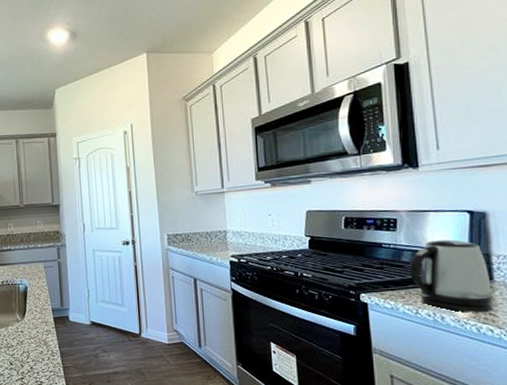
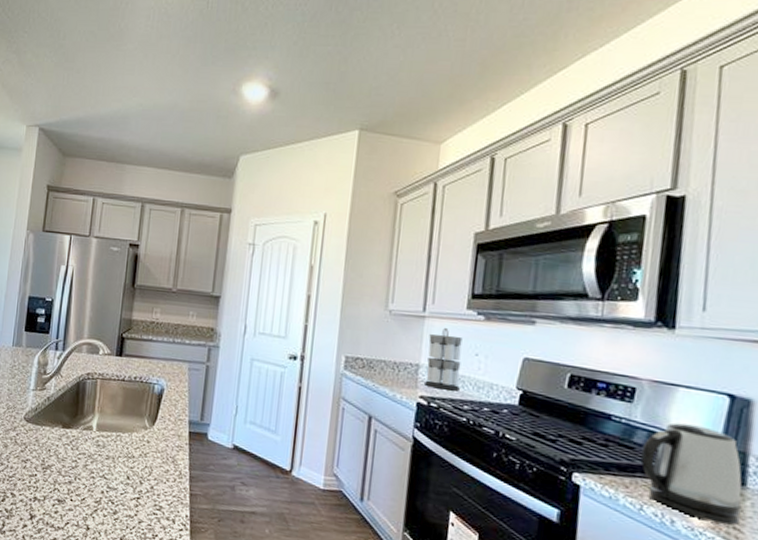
spice rack: none [230,197,261,248] -> present [425,327,463,391]

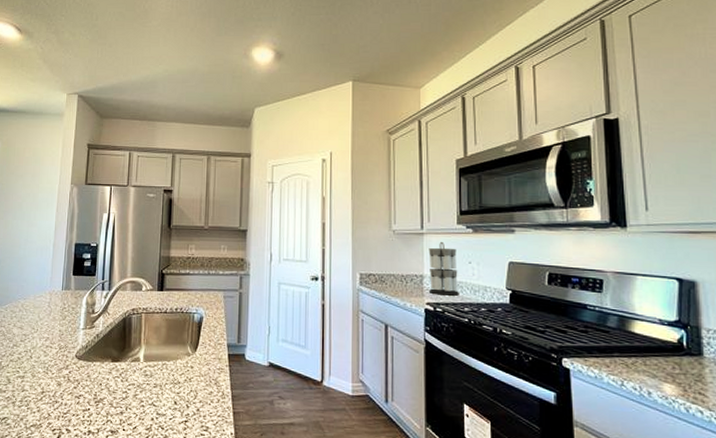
kettle: present [640,423,742,526] -> none [615,306,703,391]

